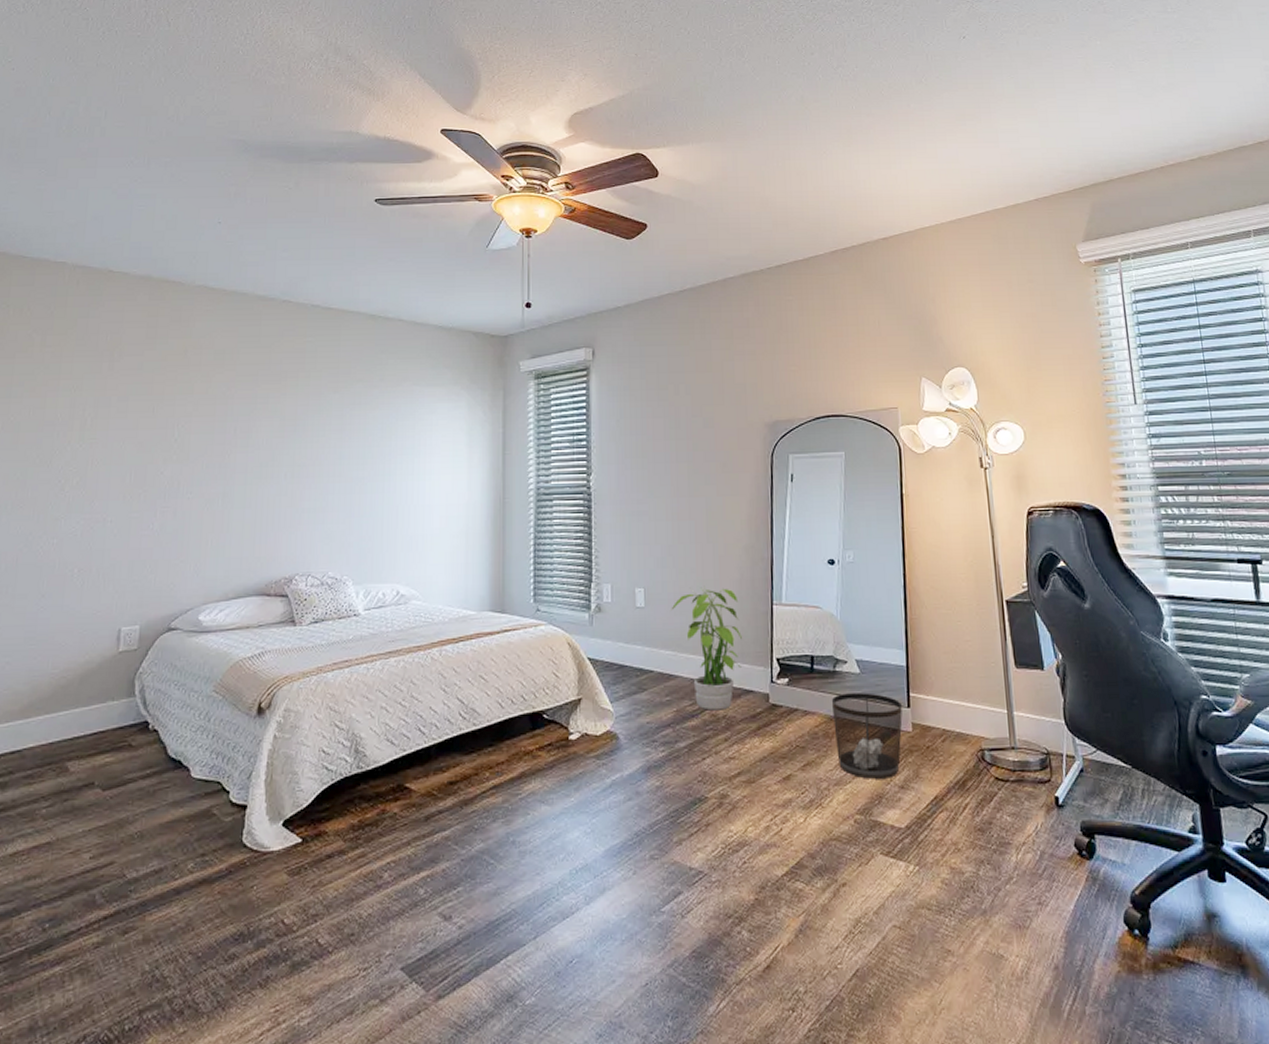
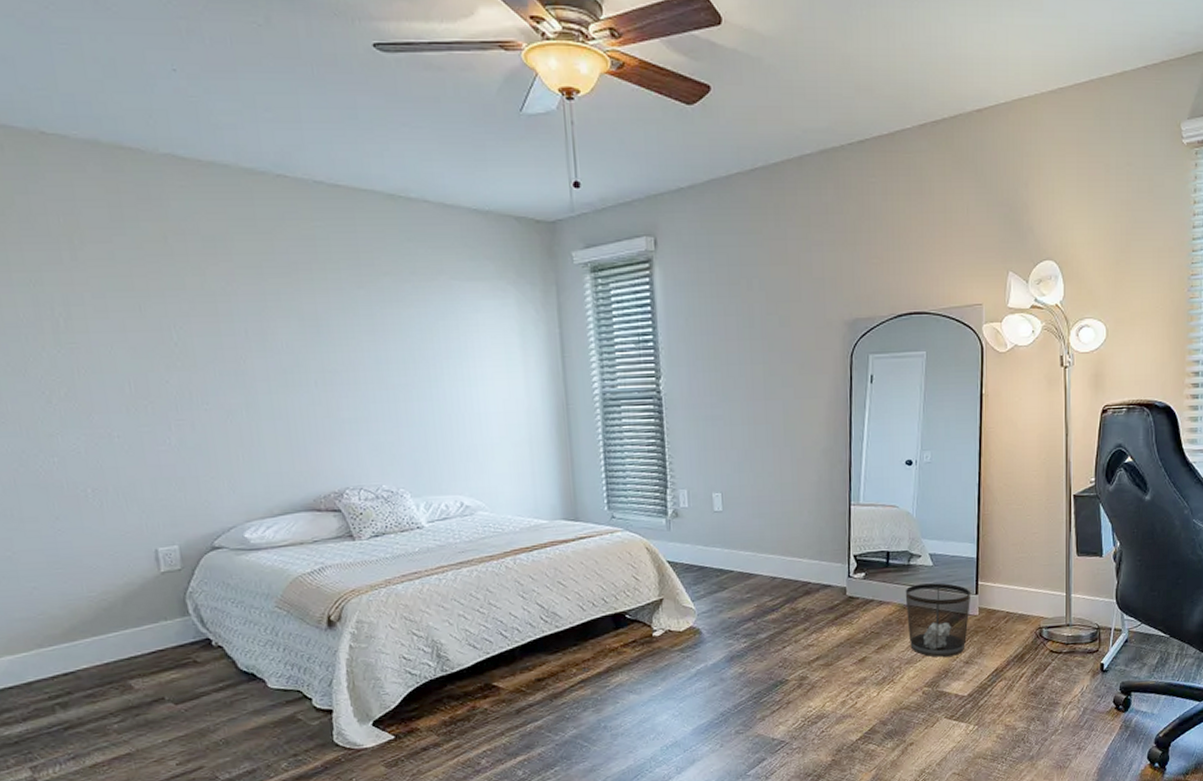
potted plant: present [669,585,742,711] -> none [748,488,820,605]

